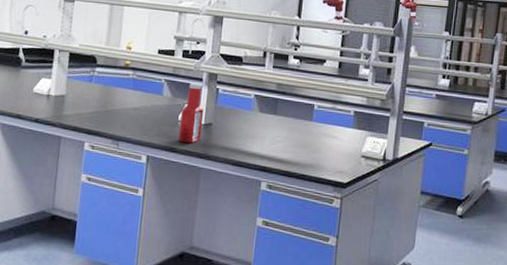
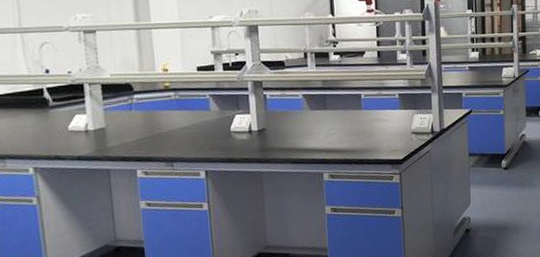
ketchup bottle: present [178,83,204,144] -> none [231,93,257,152]

